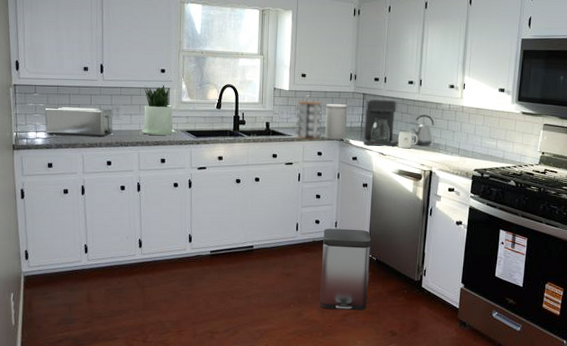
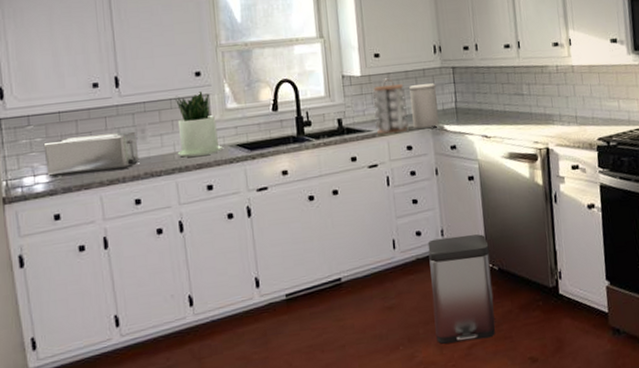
coffee maker: present [361,97,397,147] -> none [456,68,502,129]
mug: present [397,130,418,149] -> none [501,104,527,126]
kettle: present [410,114,435,146] -> none [515,81,545,120]

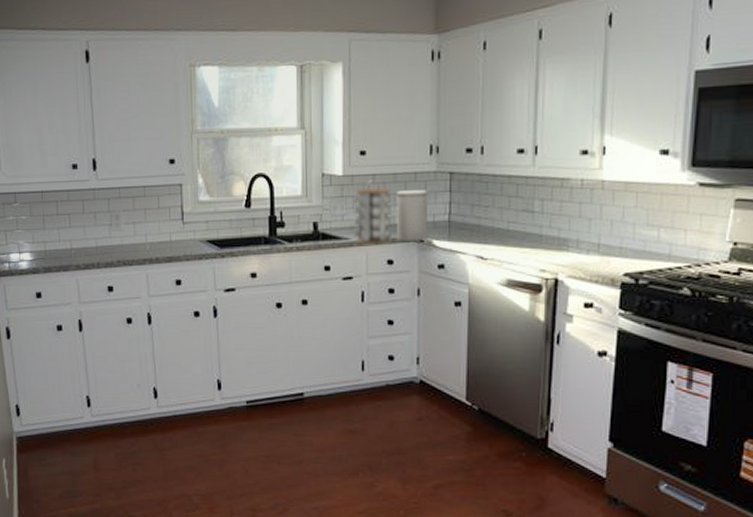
toaster: present [43,131,140,177] -> none [28,217,113,256]
planter: present [174,91,223,158] -> none [148,180,193,250]
pedal bin: present [427,234,496,344] -> none [399,366,470,481]

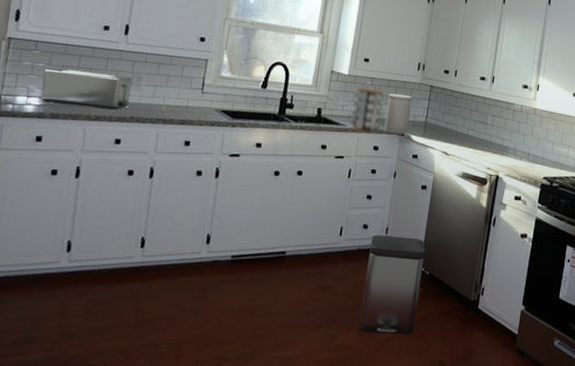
toaster: none [28,217,113,256] -> present [40,68,133,110]
pedal bin: none [399,366,470,481] -> present [358,234,426,335]

